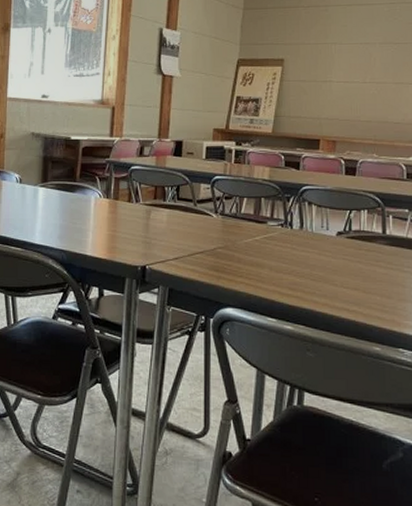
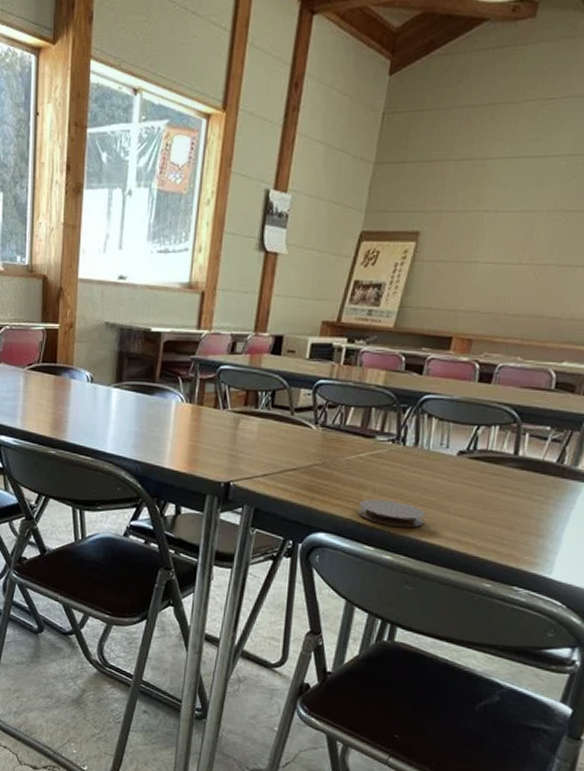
coaster: none [259,276,316,300] -> present [358,499,425,528]

